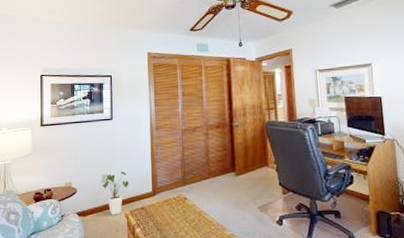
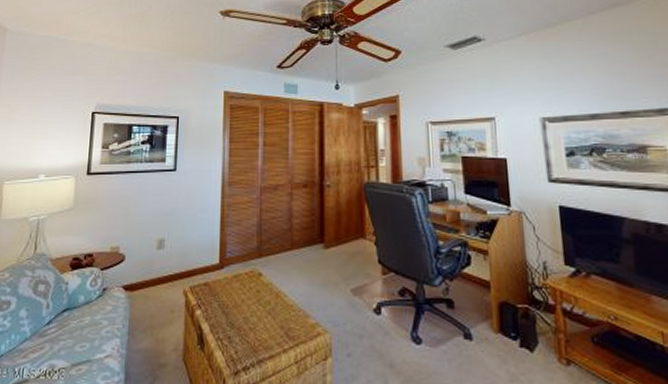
house plant: present [102,170,129,215] -> none [157,235,190,292]

